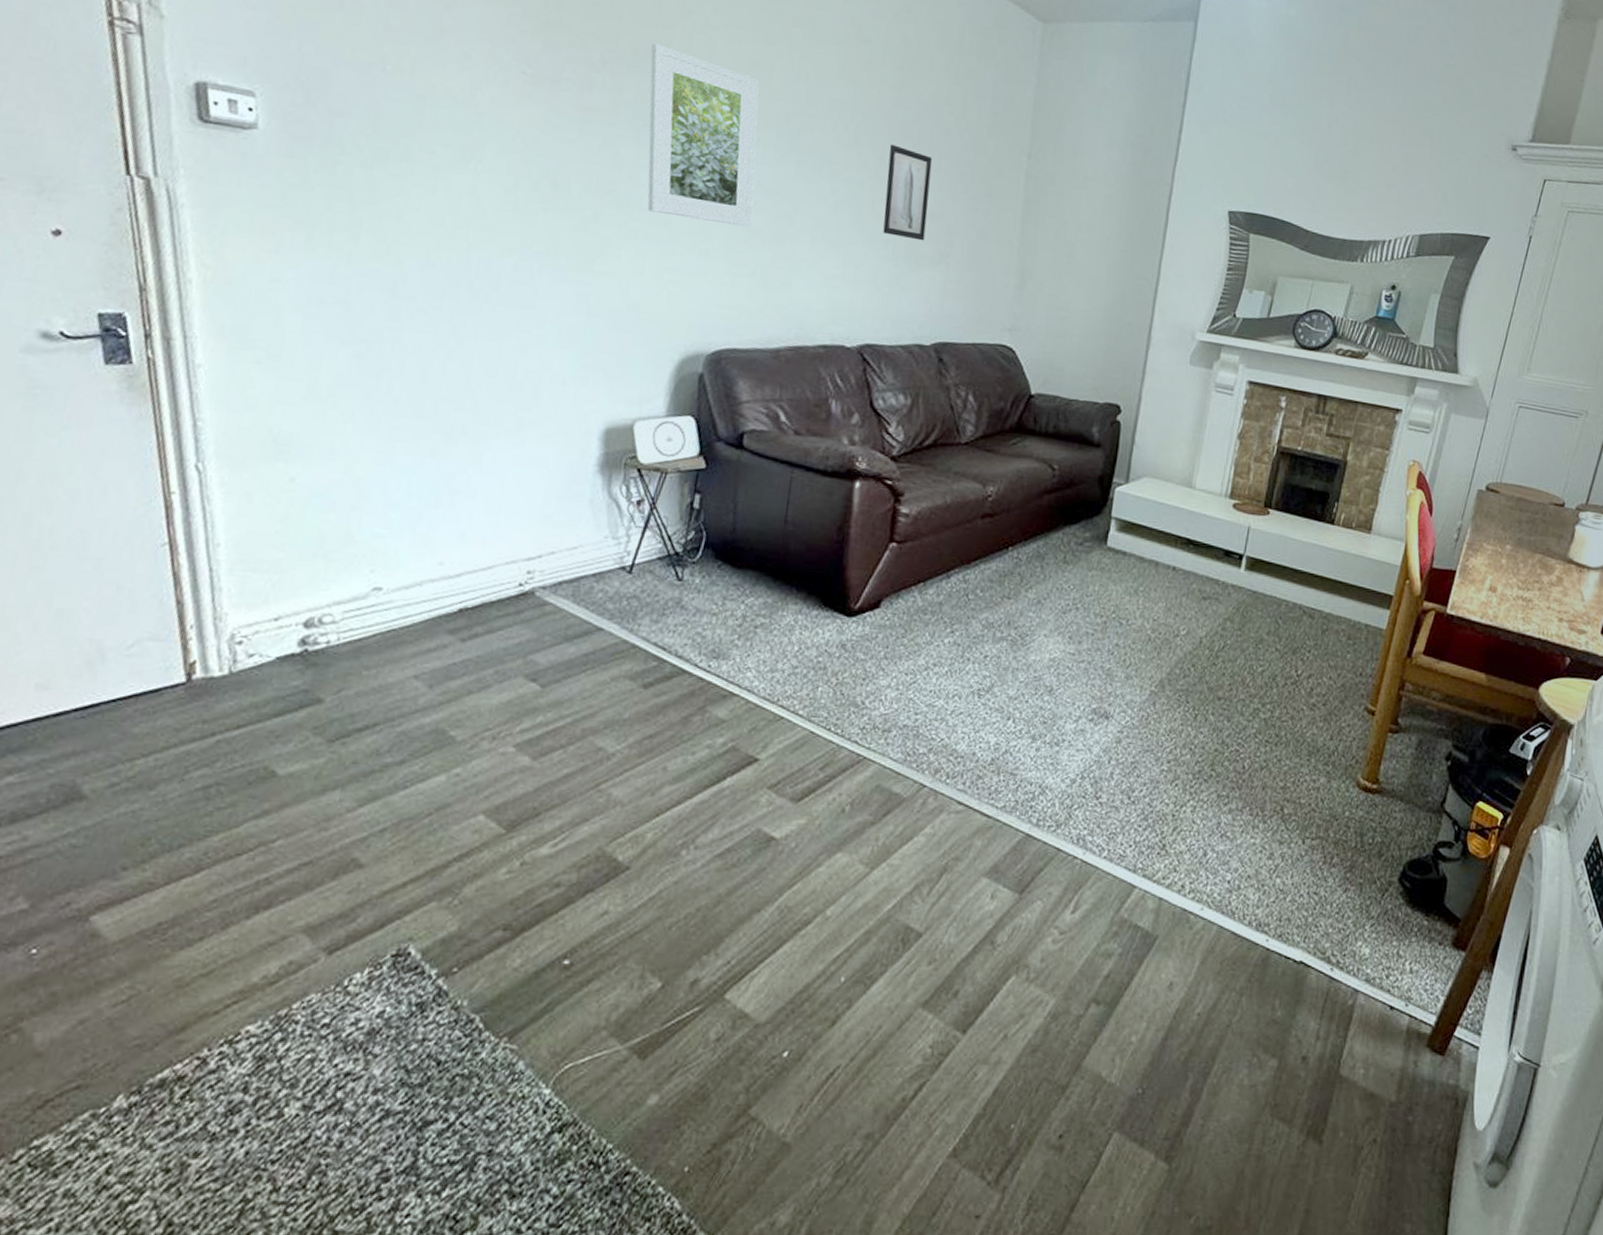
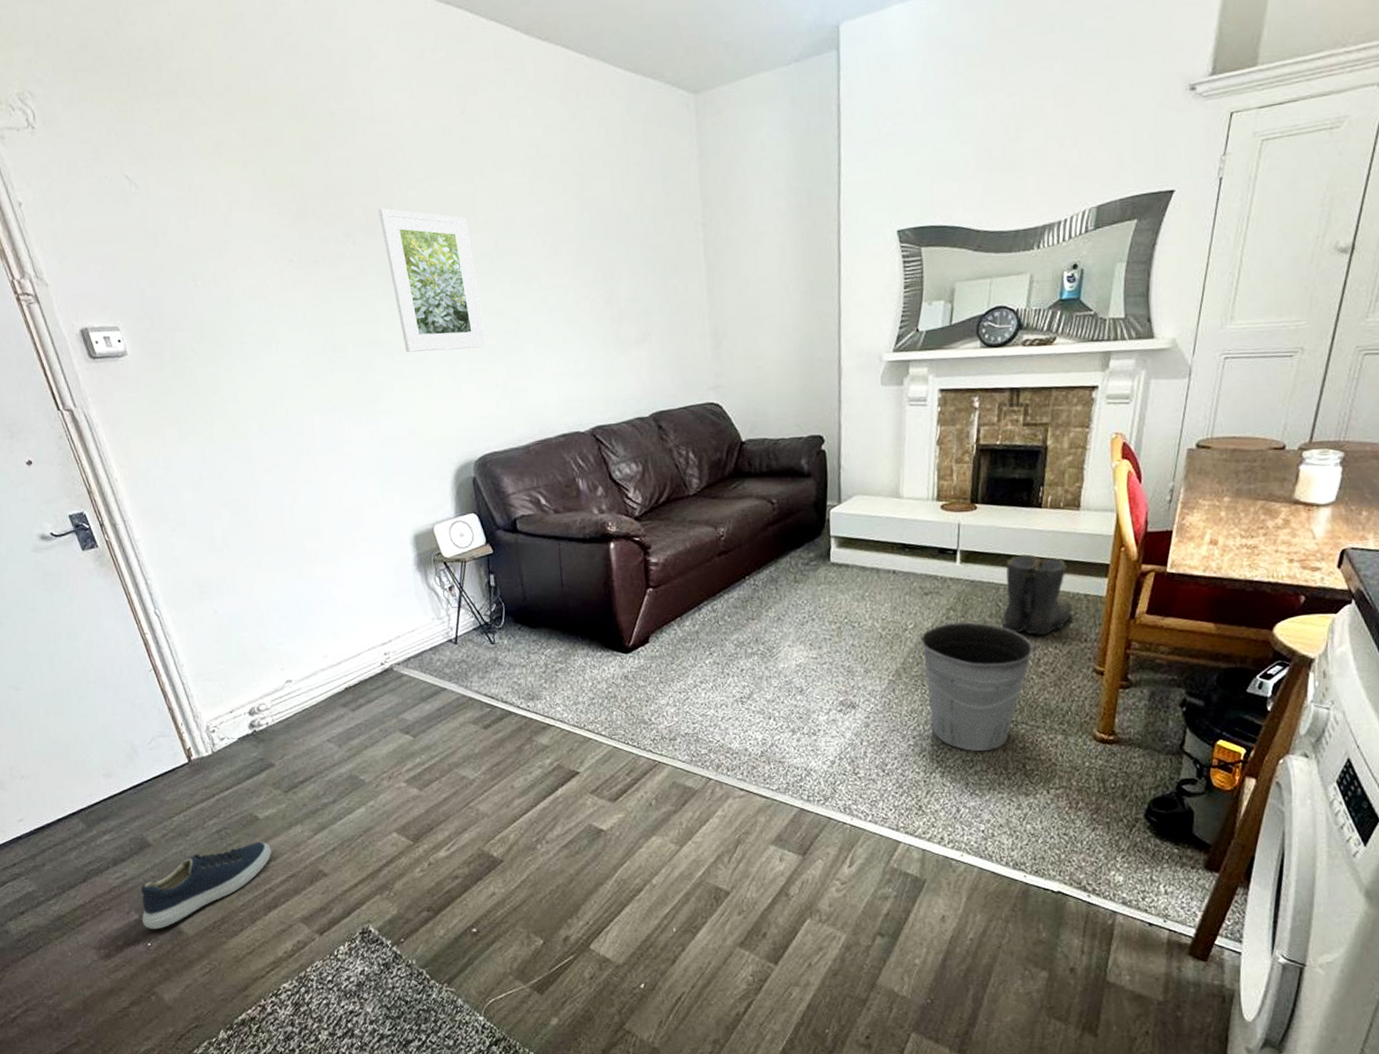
shoe: none [32,808,285,929] -> present [140,841,271,930]
wall art: present [883,144,933,241] -> none [582,245,627,328]
bucket: none [1184,635,1313,787] -> present [916,622,1039,752]
boots: none [1277,571,1352,663] -> present [1000,553,1073,636]

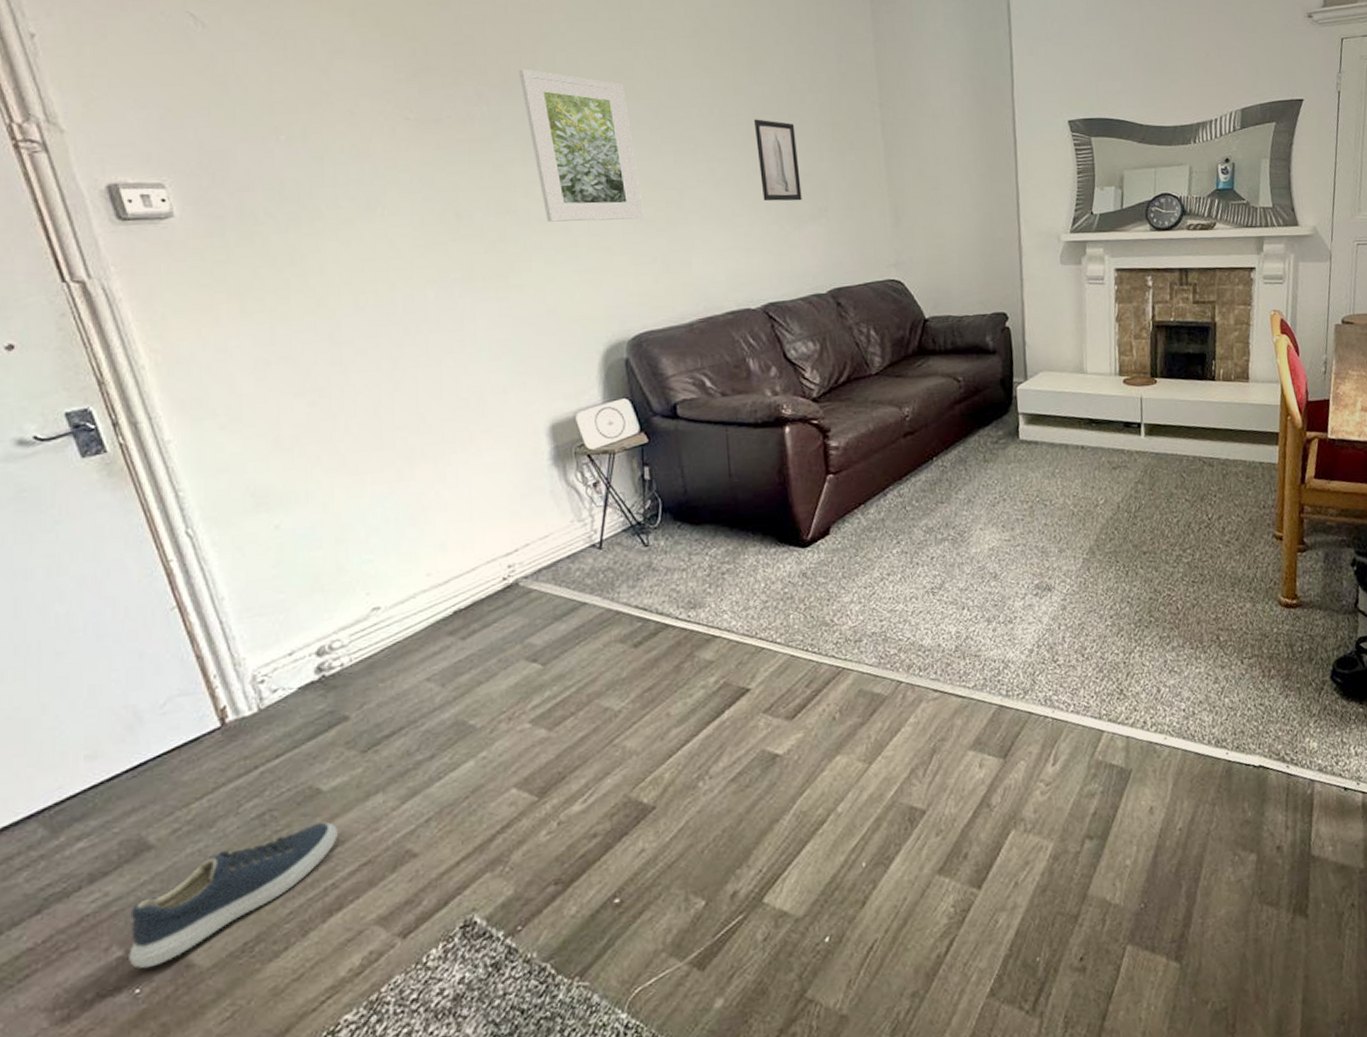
wall art: none [582,245,627,328] -> present [753,119,802,202]
bucket: present [916,622,1039,752] -> none [1107,494,1223,627]
boots: present [1000,553,1073,636] -> none [1186,425,1250,505]

